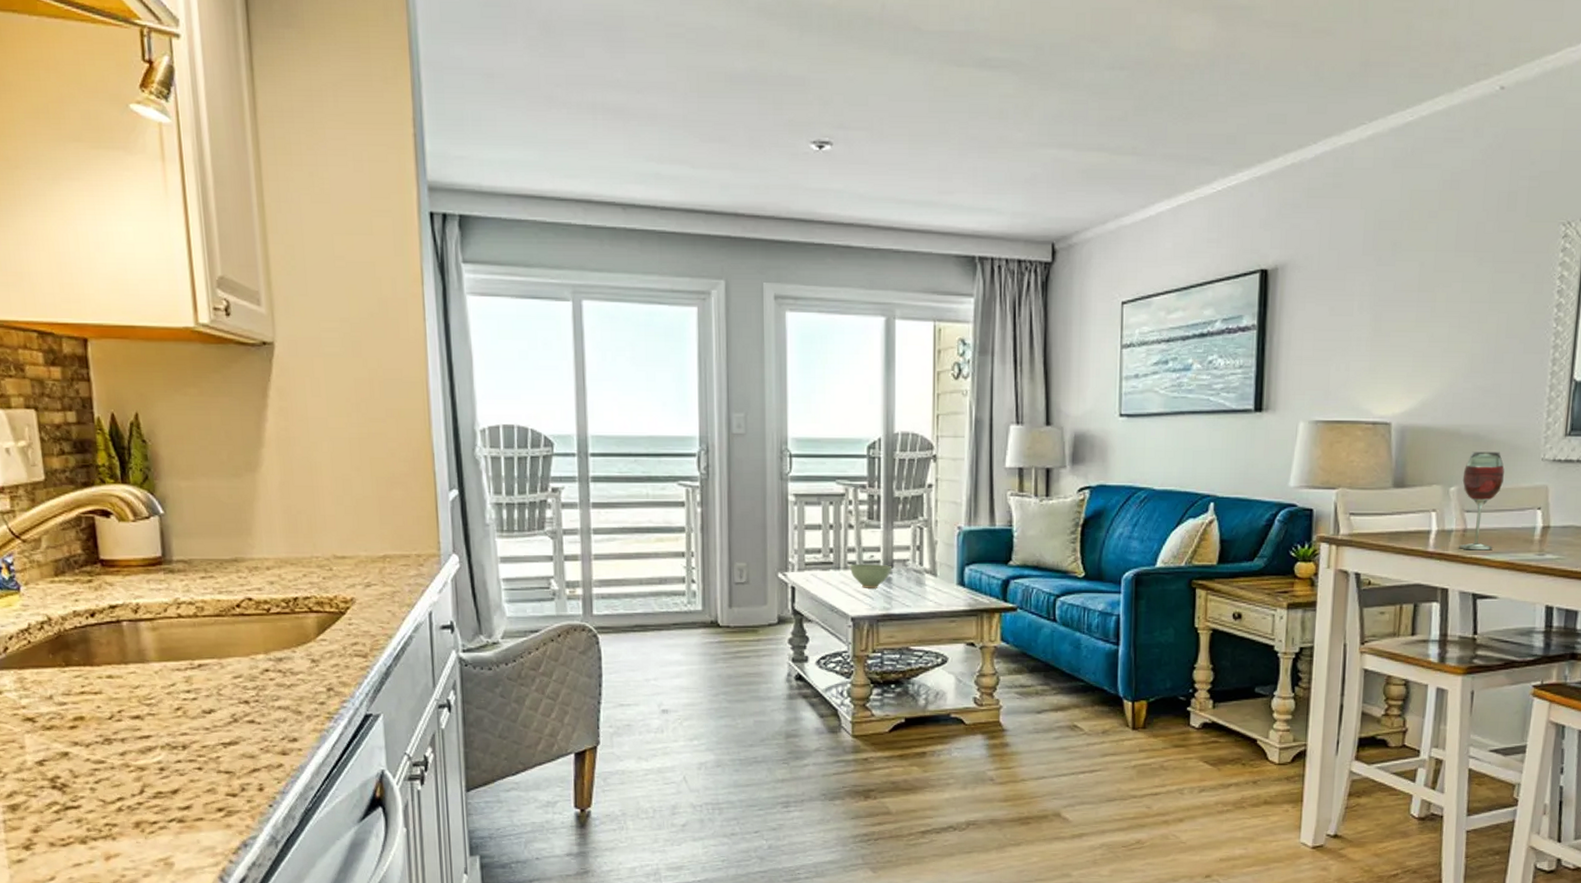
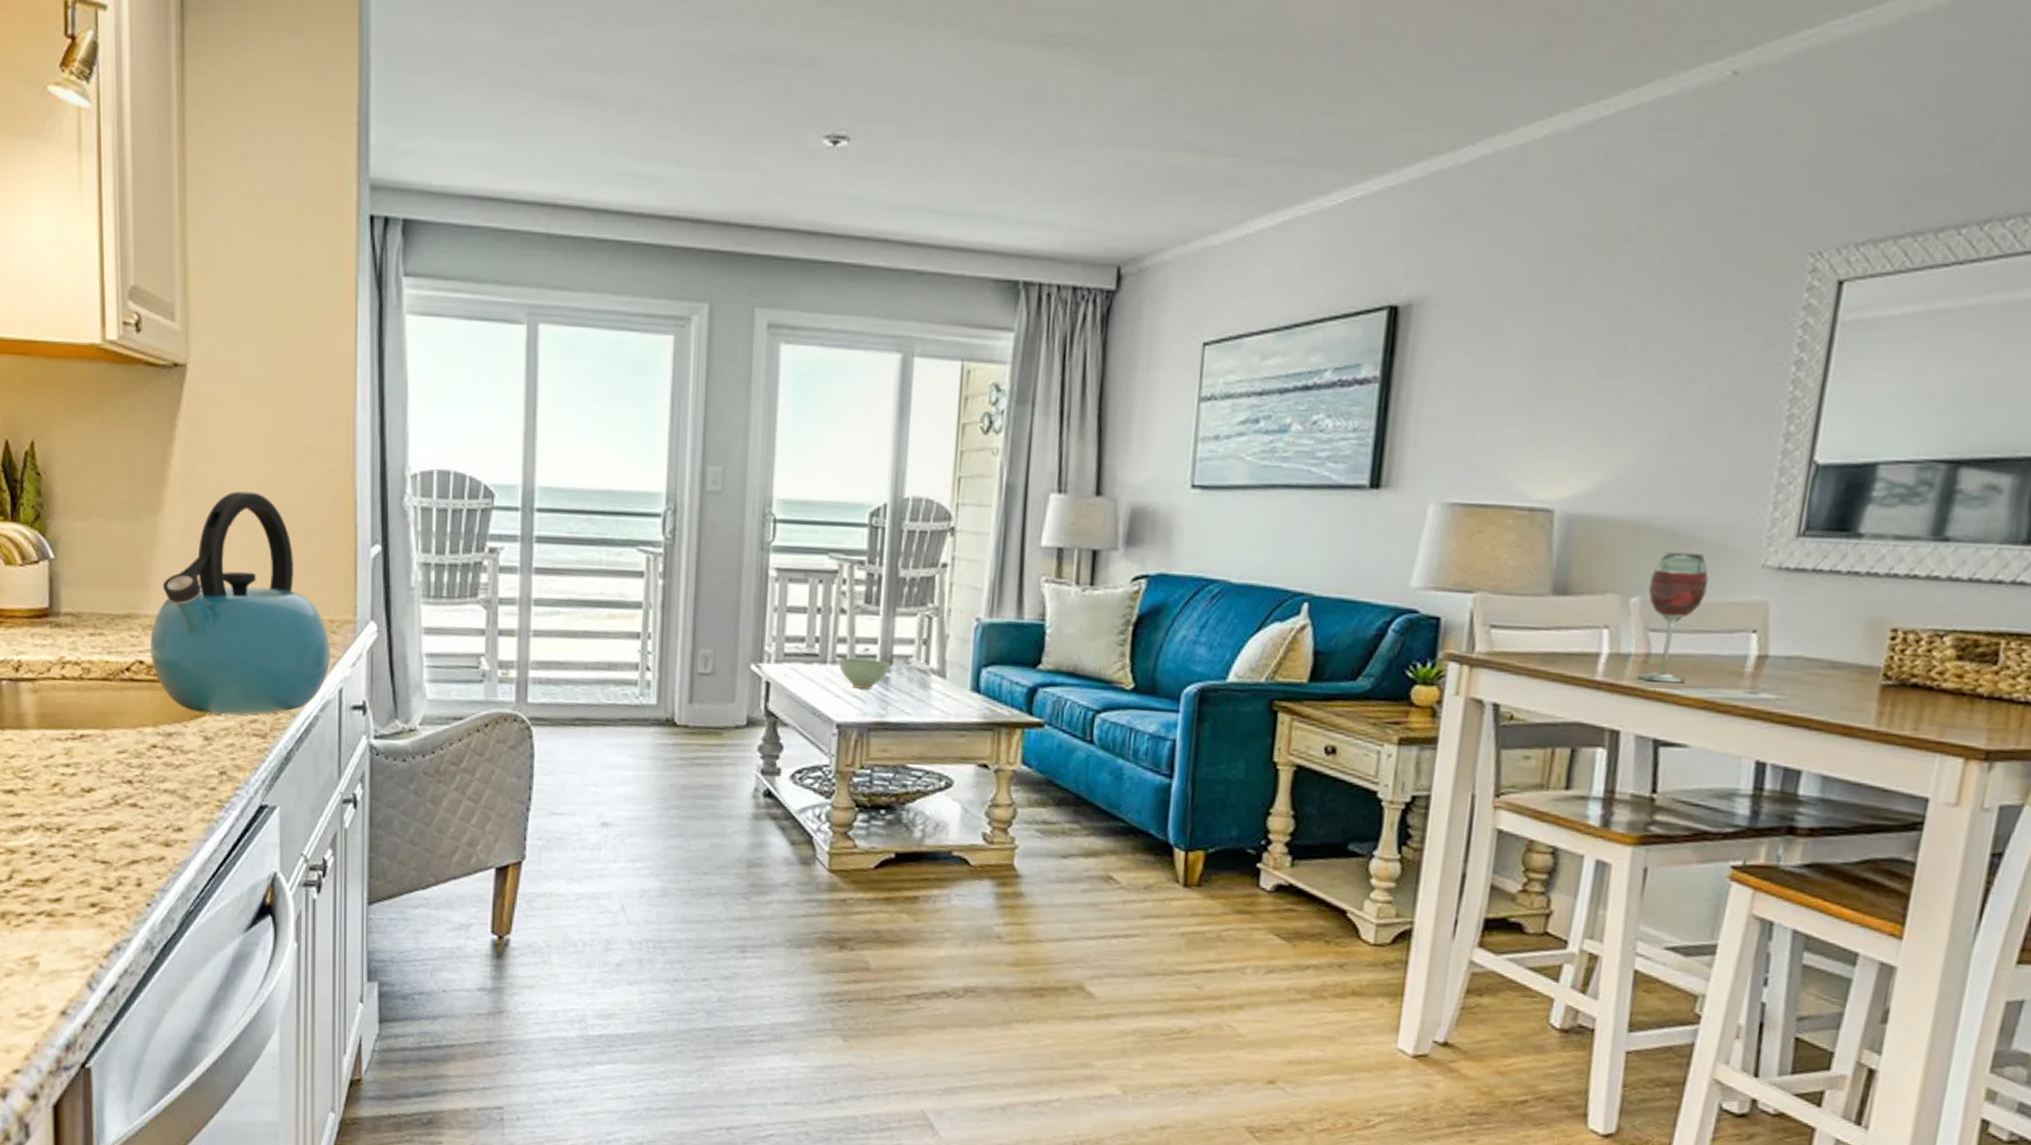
kettle: none [257,449,420,640] -> present [150,491,330,716]

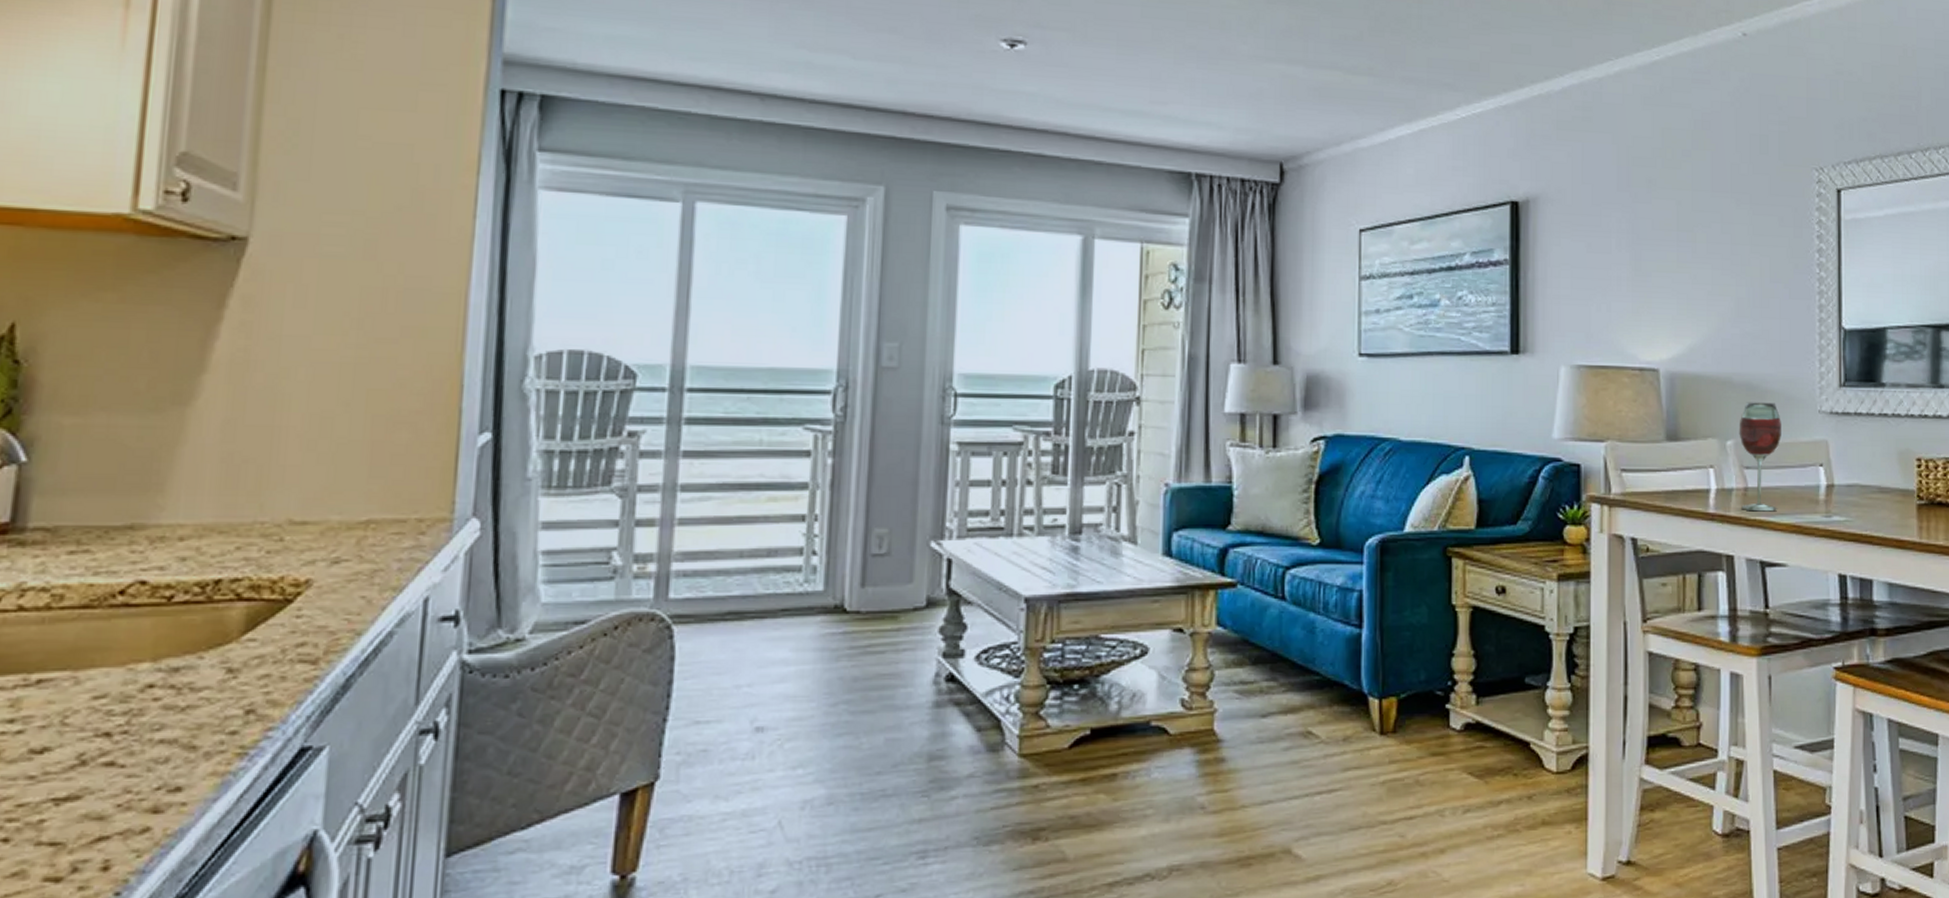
kettle: present [150,491,330,716] -> none [158,377,416,640]
bowl: present [838,657,892,690] -> none [1025,529,1081,560]

